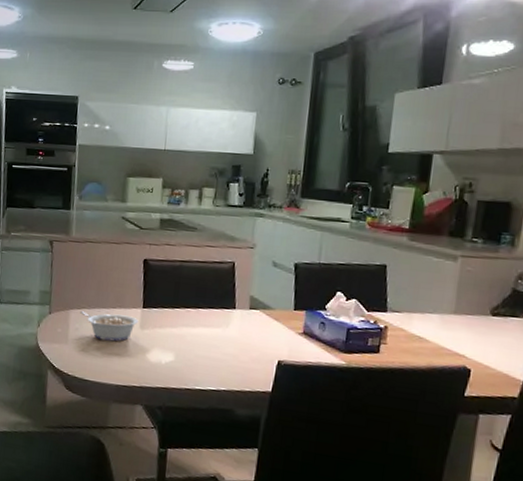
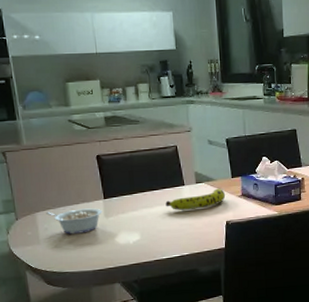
fruit: none [209,319,283,340] -> present [165,188,226,211]

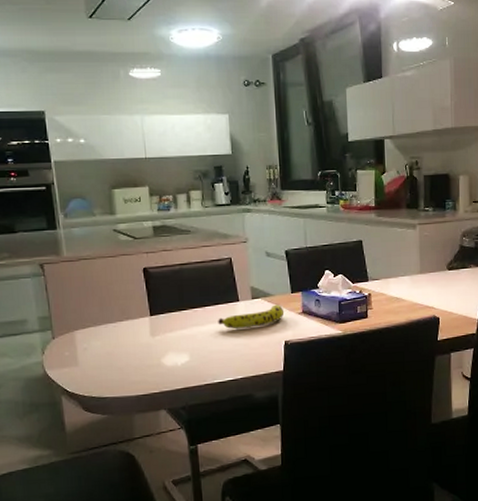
legume: present [46,208,103,234] -> none [86,326,148,355]

